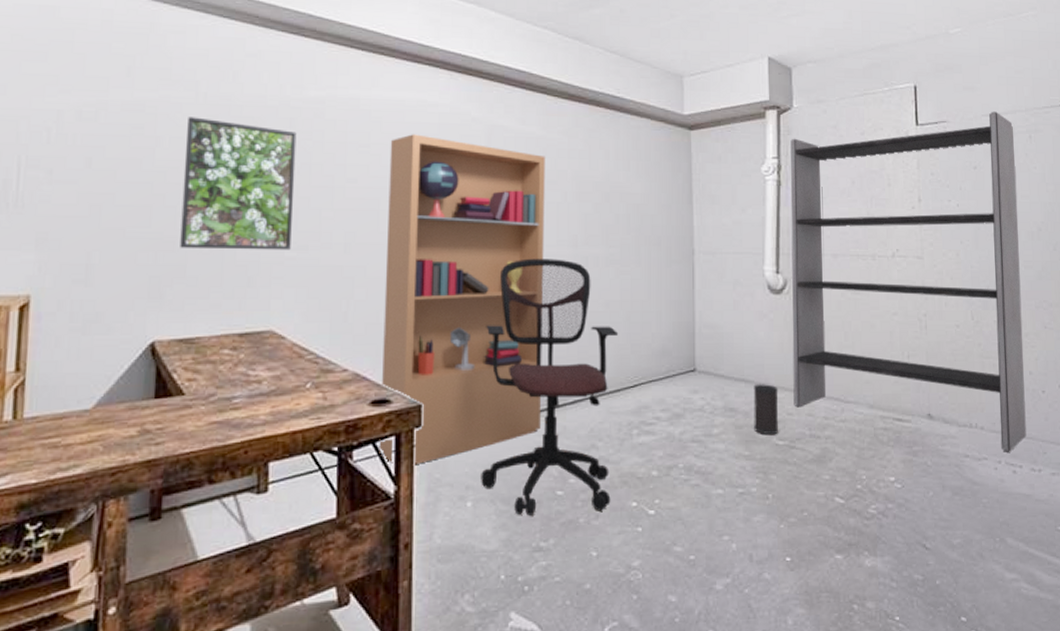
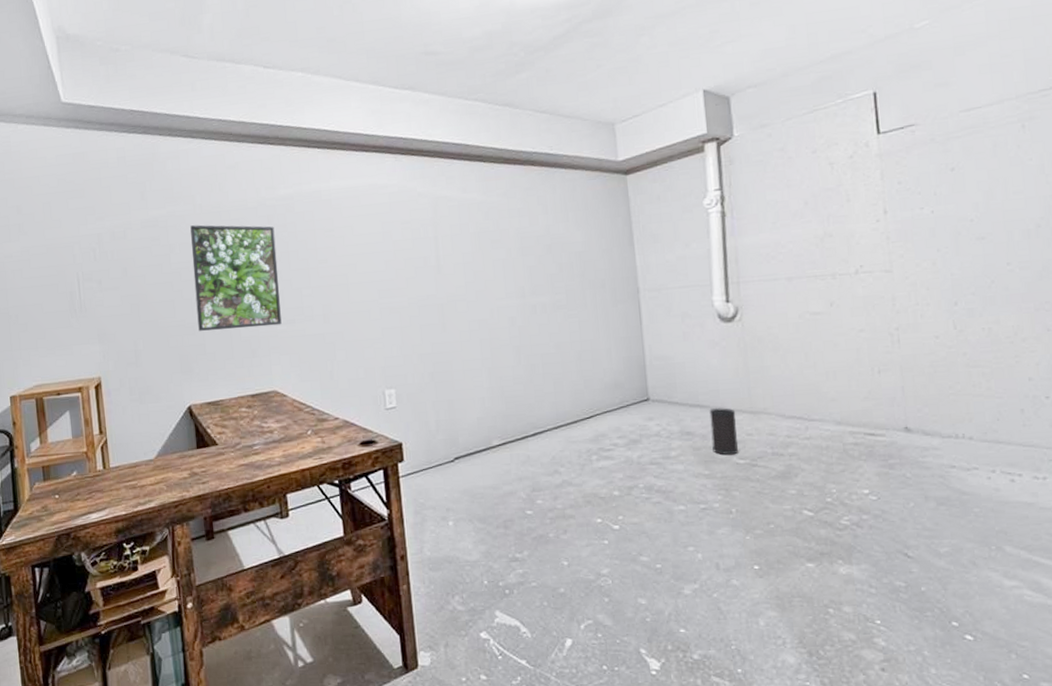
bookcase: present [379,134,545,466] -> none [350,214,506,493]
office chair: present [481,258,619,516] -> none [449,309,577,532]
shelving unit: present [790,111,1027,452] -> none [733,104,1027,461]

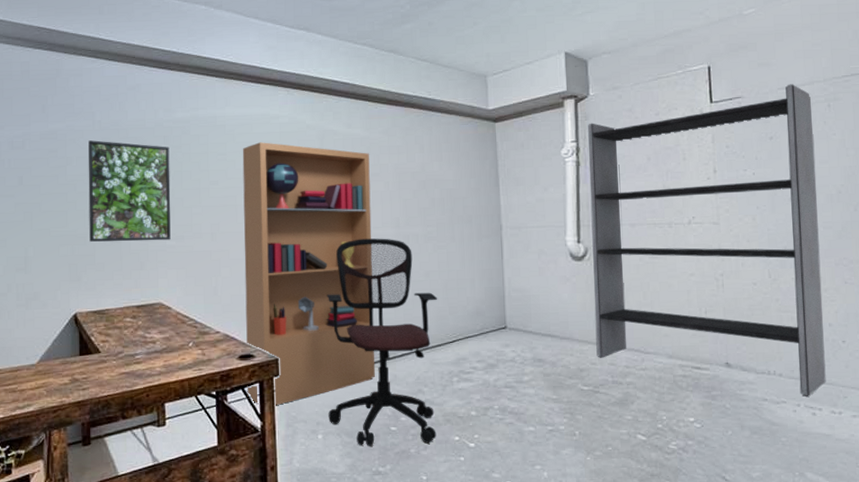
bookcase: none [350,214,506,493] -> present [242,142,376,406]
office chair: none [449,309,577,532] -> present [327,238,438,446]
speaker: present [709,408,738,455] -> none [559,338,583,381]
shelving unit: none [733,104,1027,461] -> present [588,84,826,397]

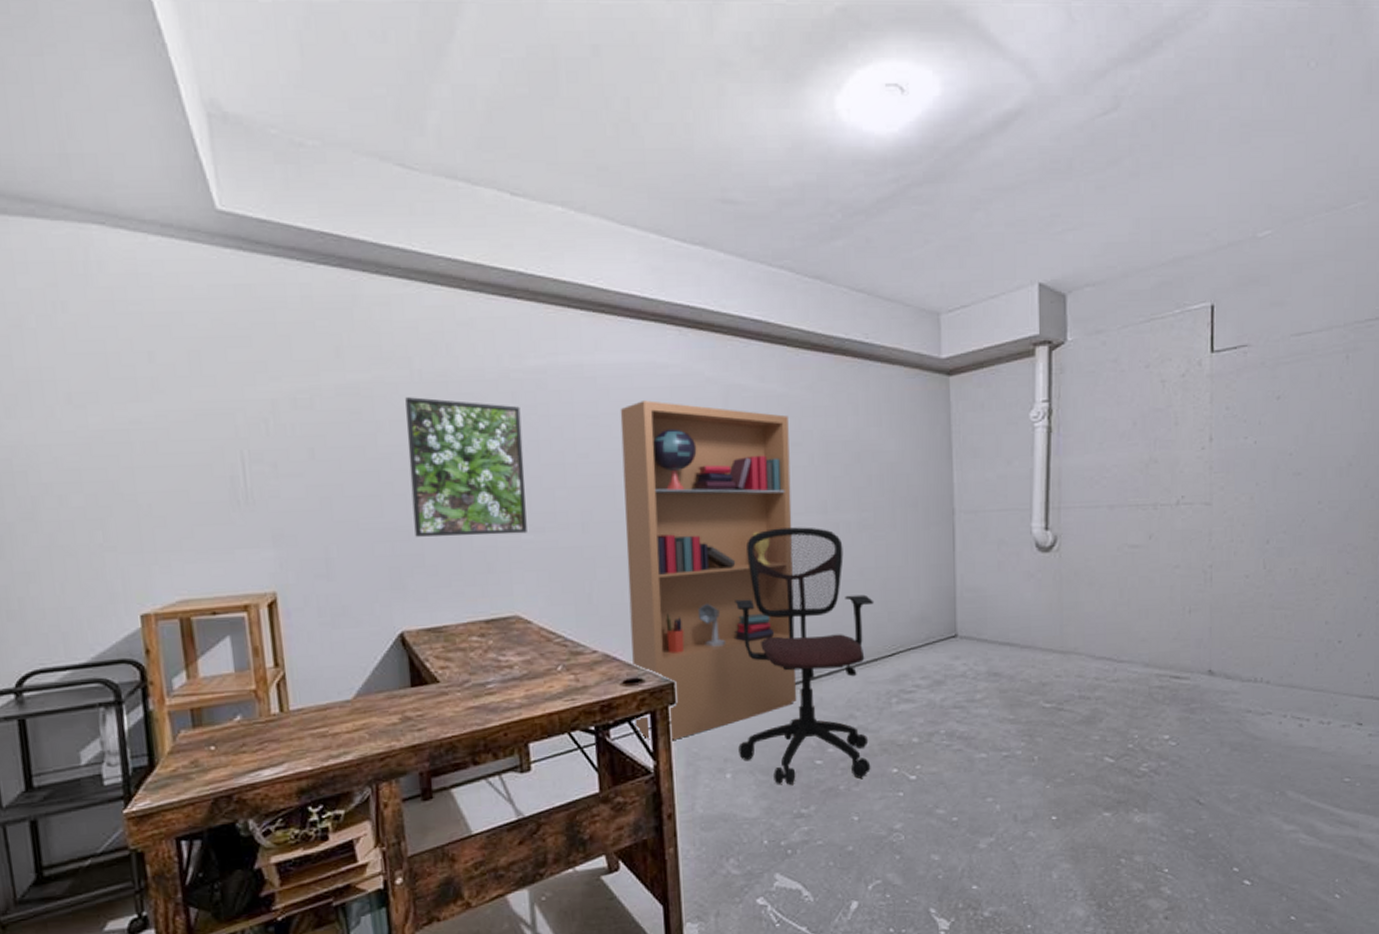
shelving unit: present [588,84,826,397] -> none [1062,329,1328,706]

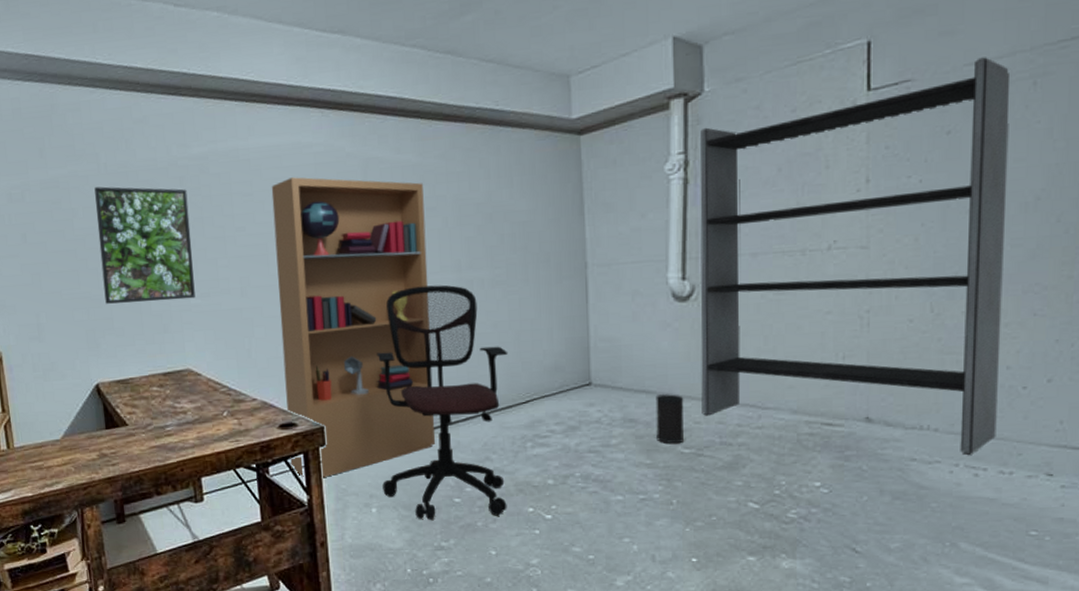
speaker: none [1019,647,1046,698] -> present [655,394,684,443]
shelving unit: none [1062,329,1328,706] -> present [700,57,1011,455]

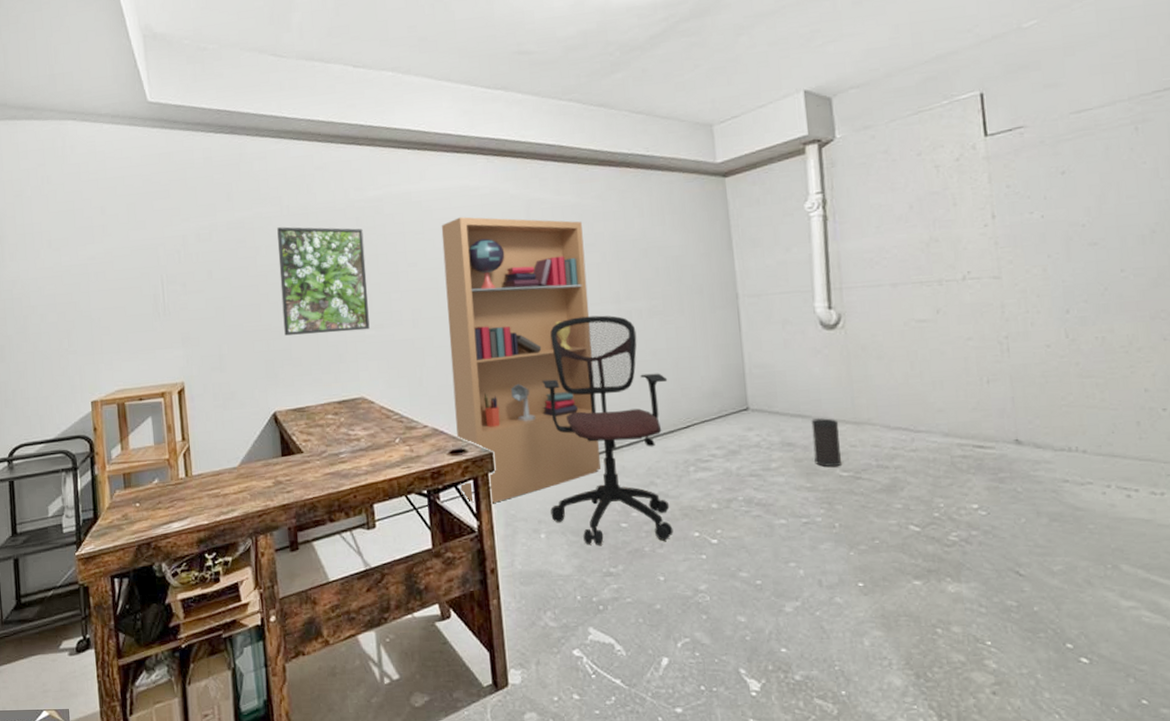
shelving unit: present [700,57,1011,455] -> none [835,106,1143,476]

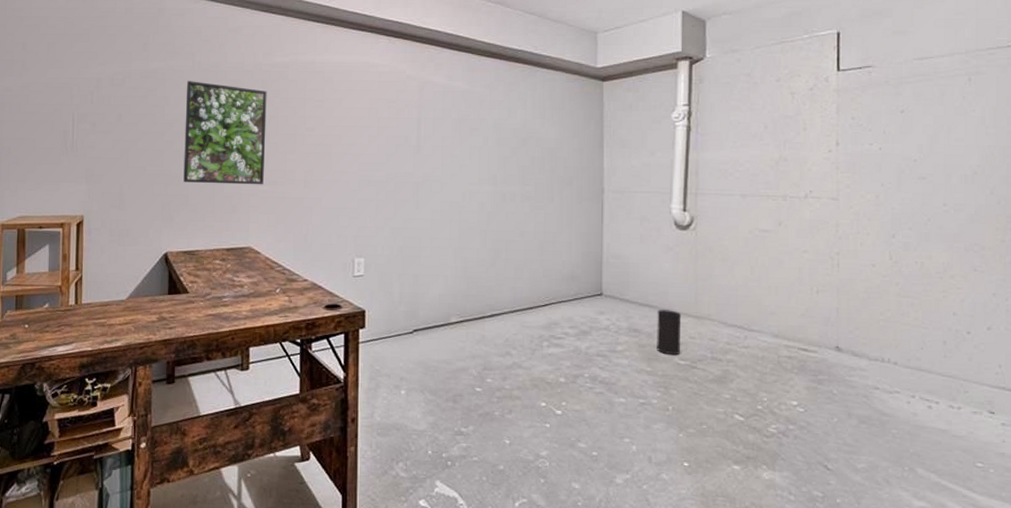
bookcase: present [441,217,601,504] -> none [332,91,469,358]
office chair: present [542,315,674,545] -> none [412,194,532,408]

